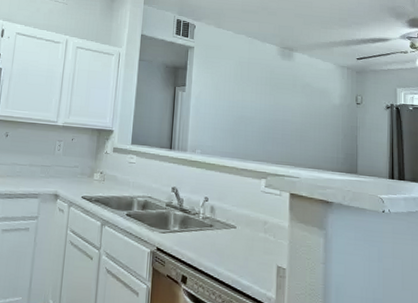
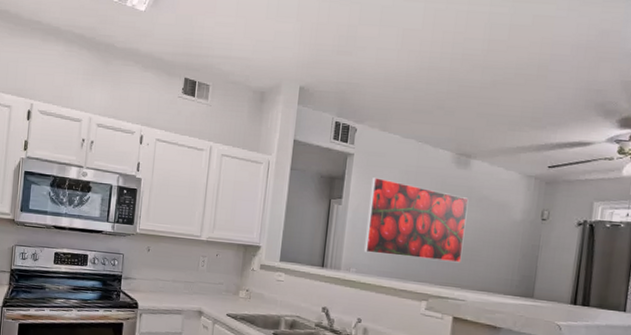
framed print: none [207,67,294,143] -> present [364,177,469,263]

